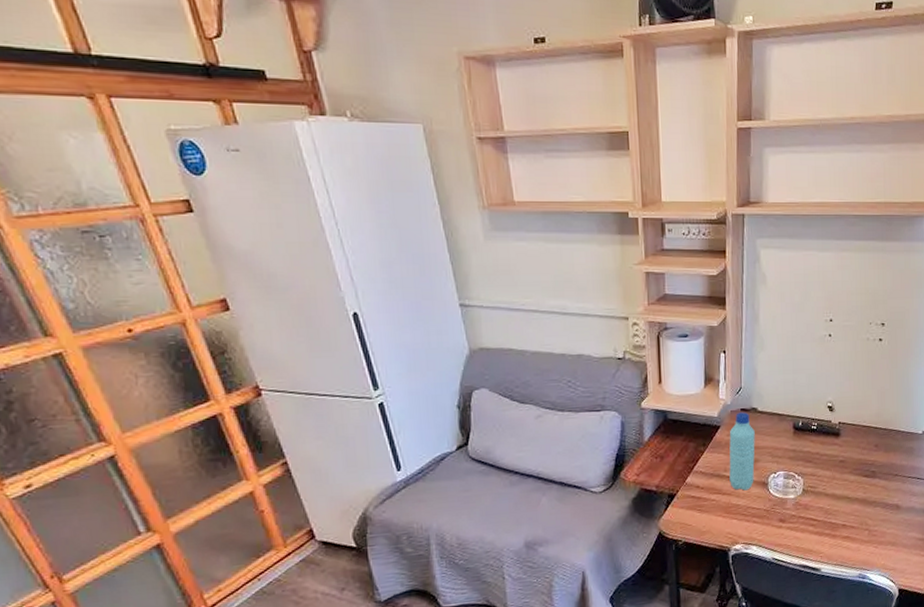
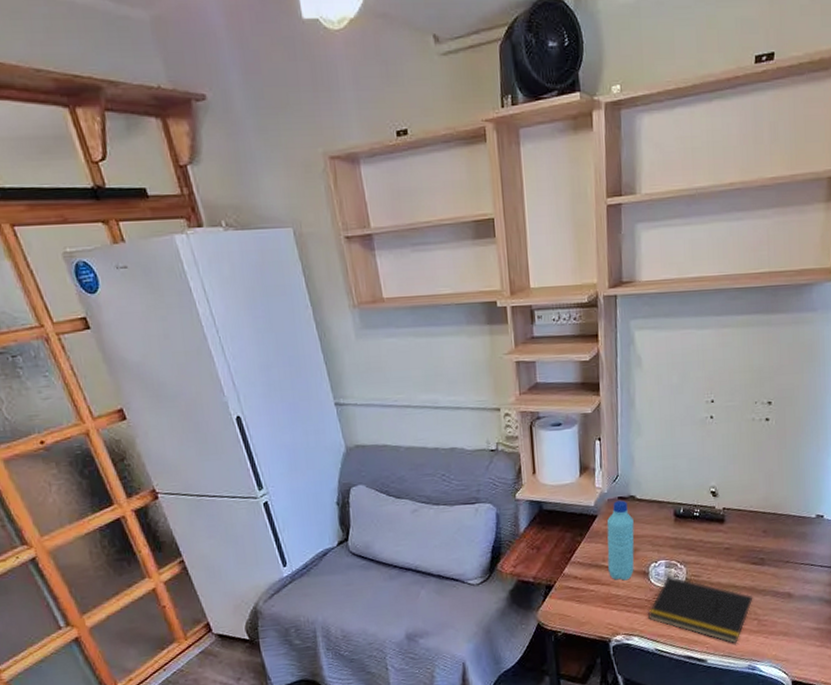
notepad: none [766,487,865,554] -> present [647,577,753,644]

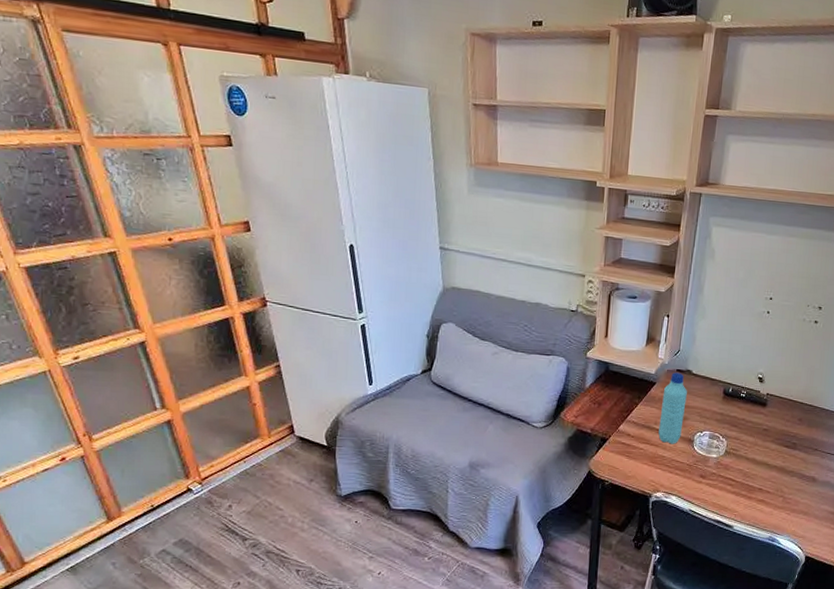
notepad: present [647,577,753,644] -> none [687,447,782,516]

